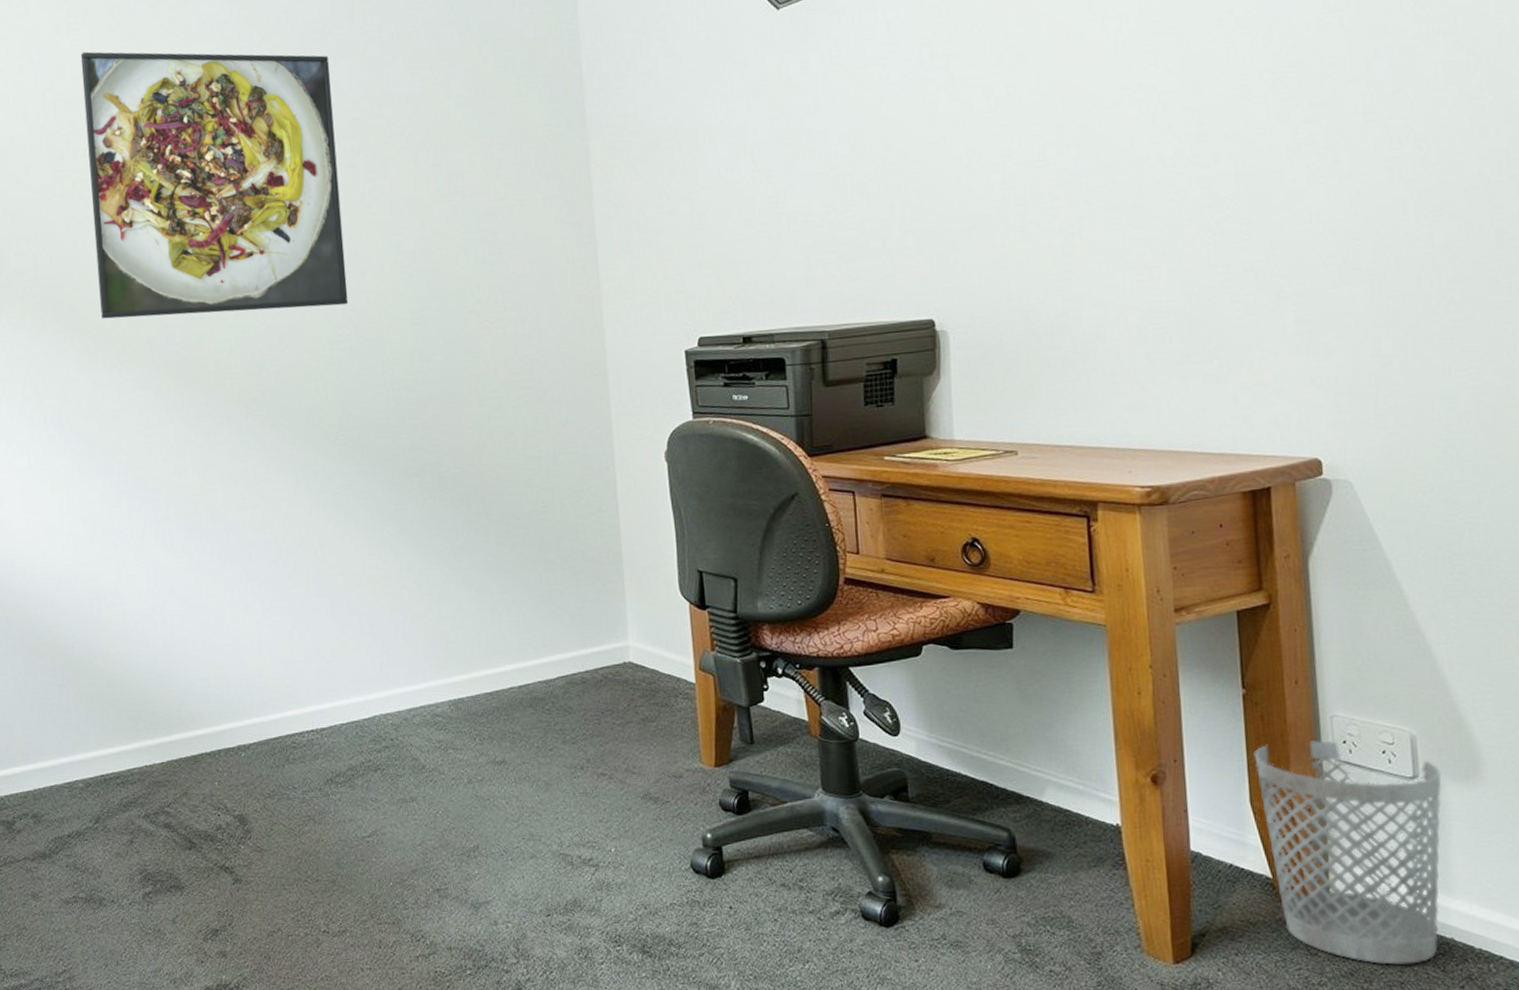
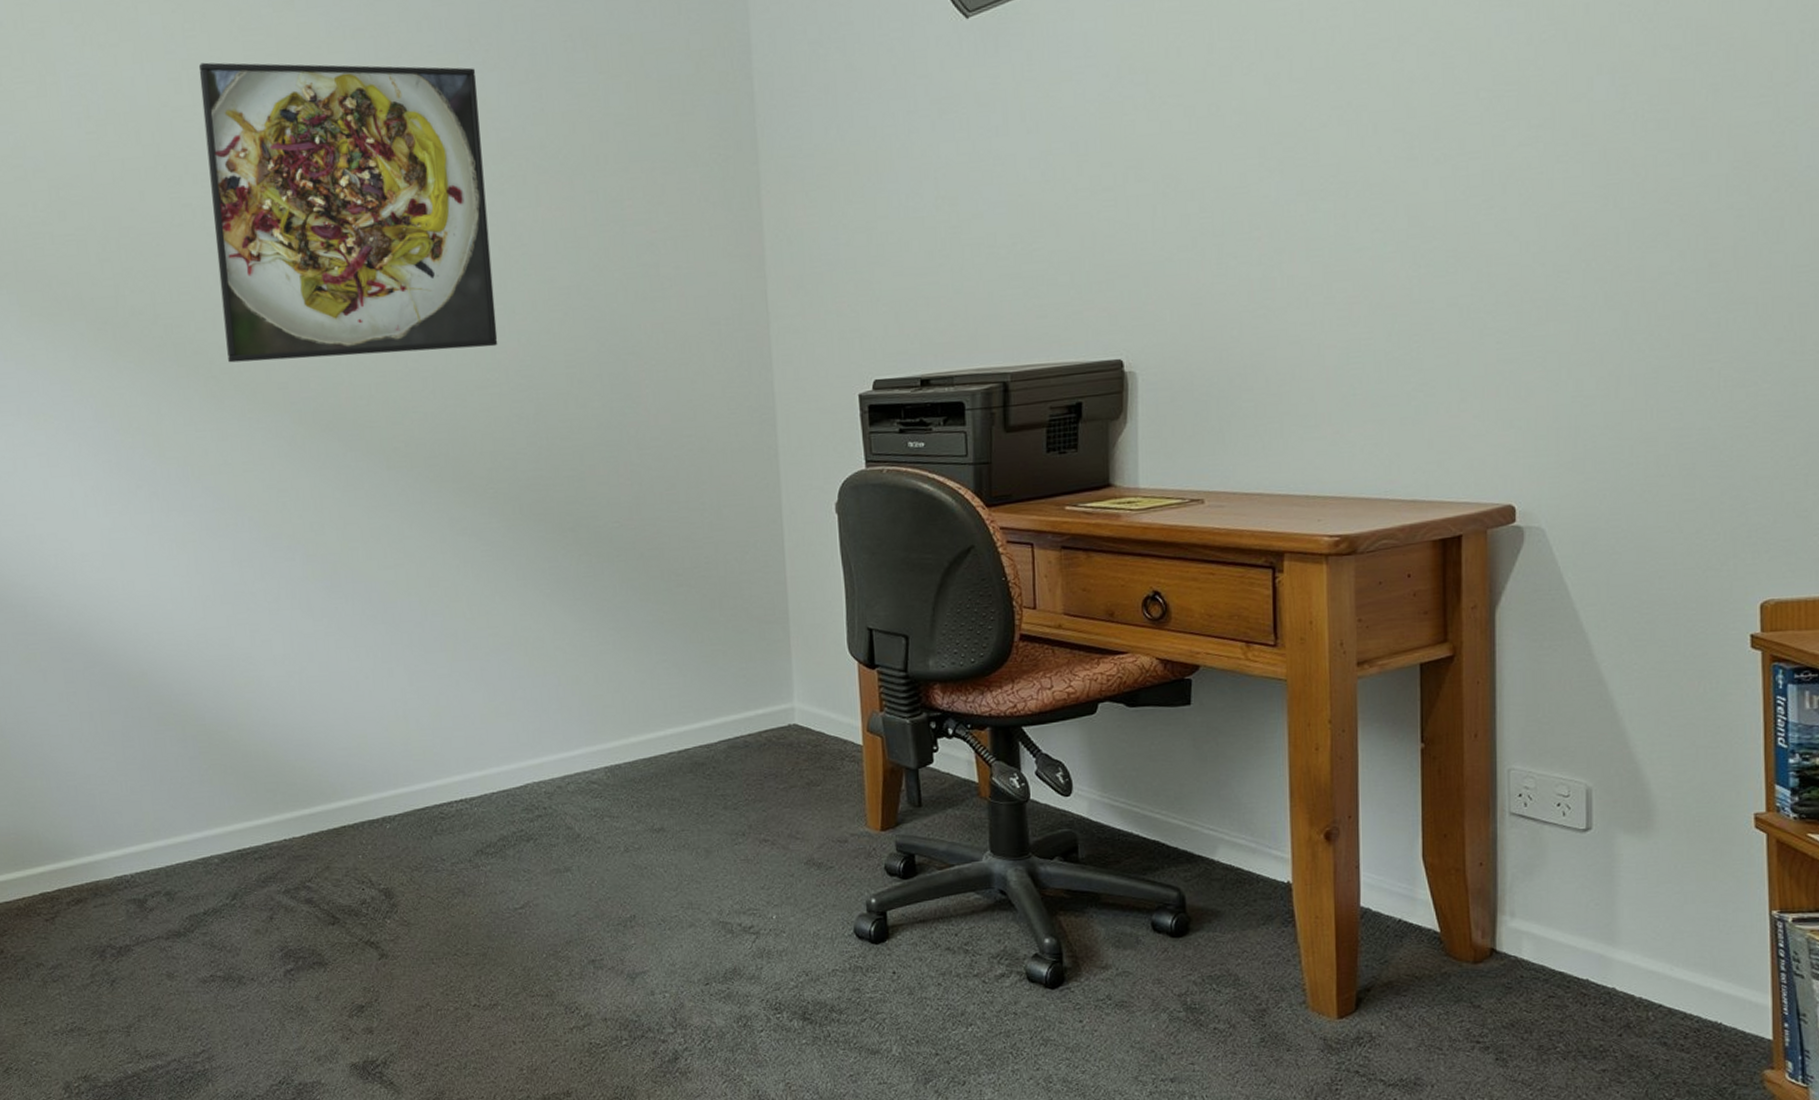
wastebasket: present [1254,741,1442,965] -> none [1429,794,1614,1015]

